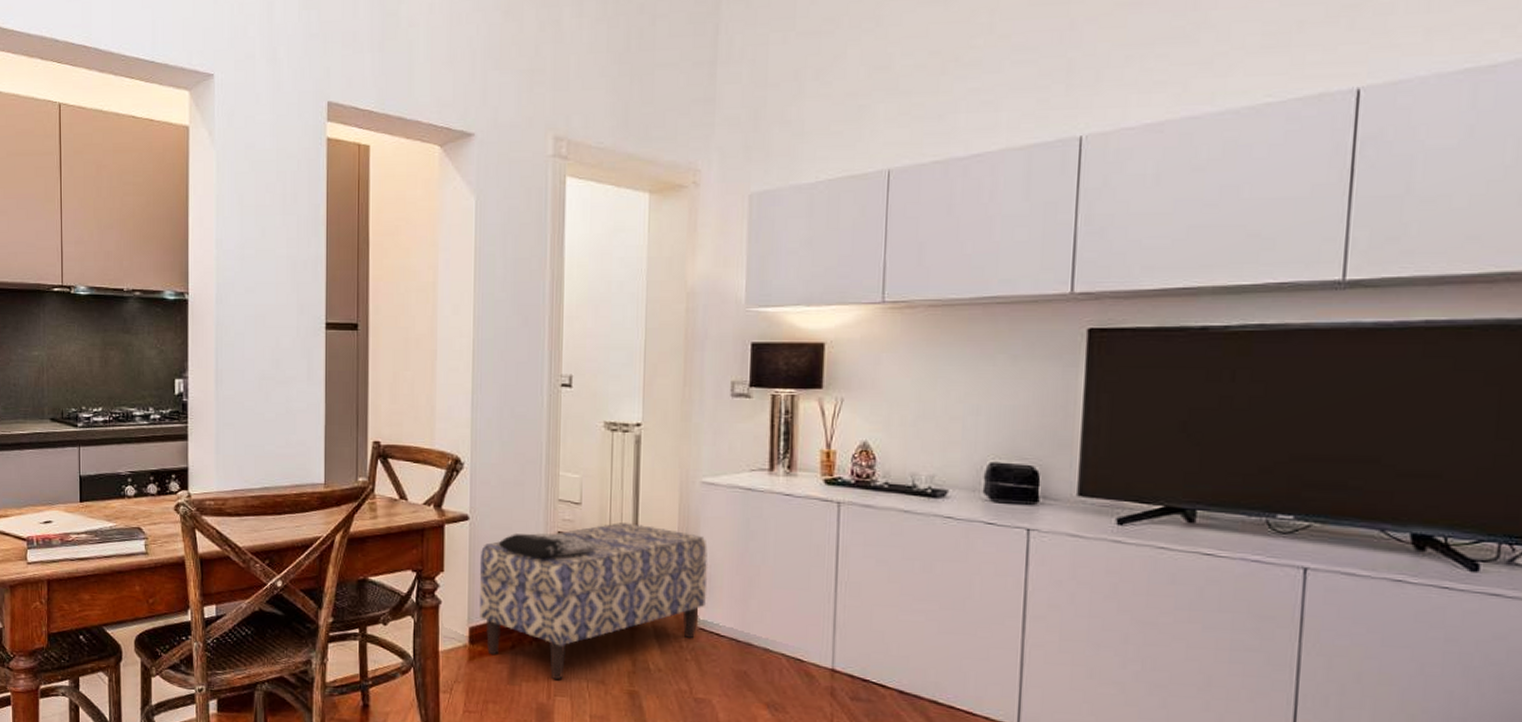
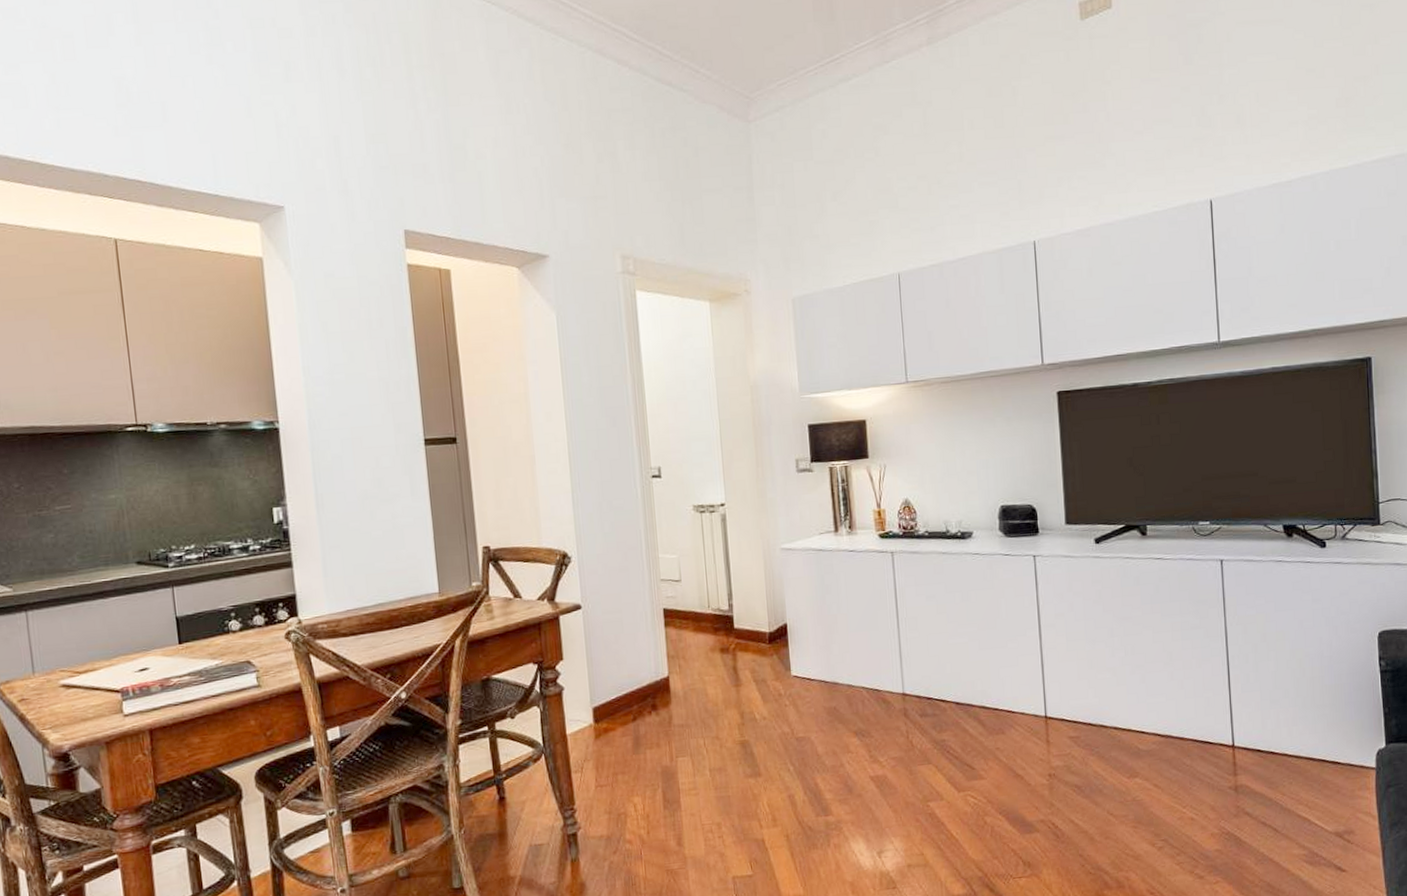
bench: present [479,523,708,679] -> none [595,592,796,742]
tote bag: present [498,533,597,559] -> none [610,607,699,636]

